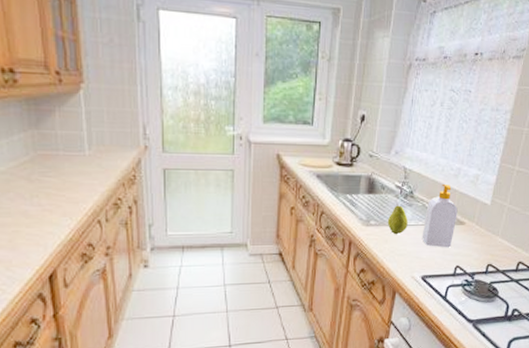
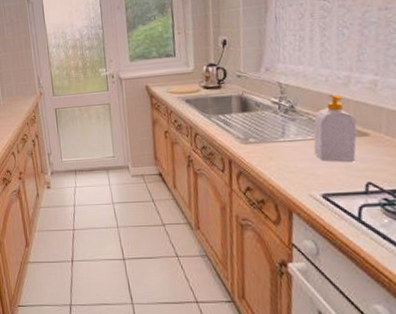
fruit: present [387,202,408,235] -> none [268,118,294,152]

